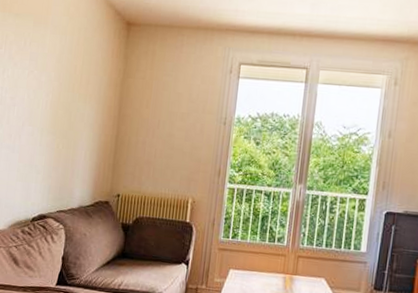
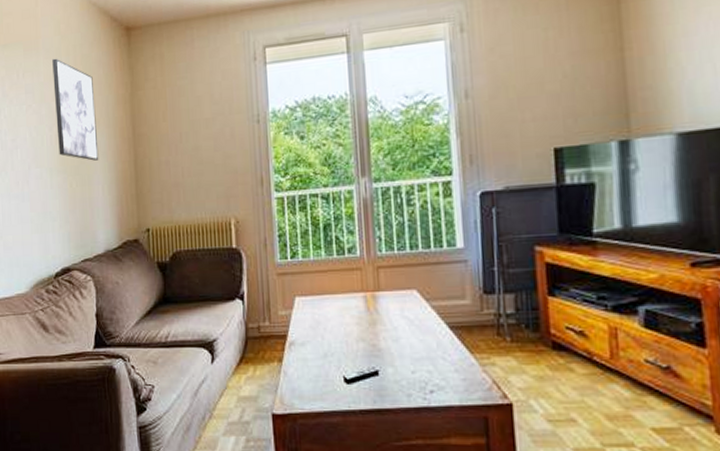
wall art: none [51,35,92,130] -> present [52,58,99,161]

